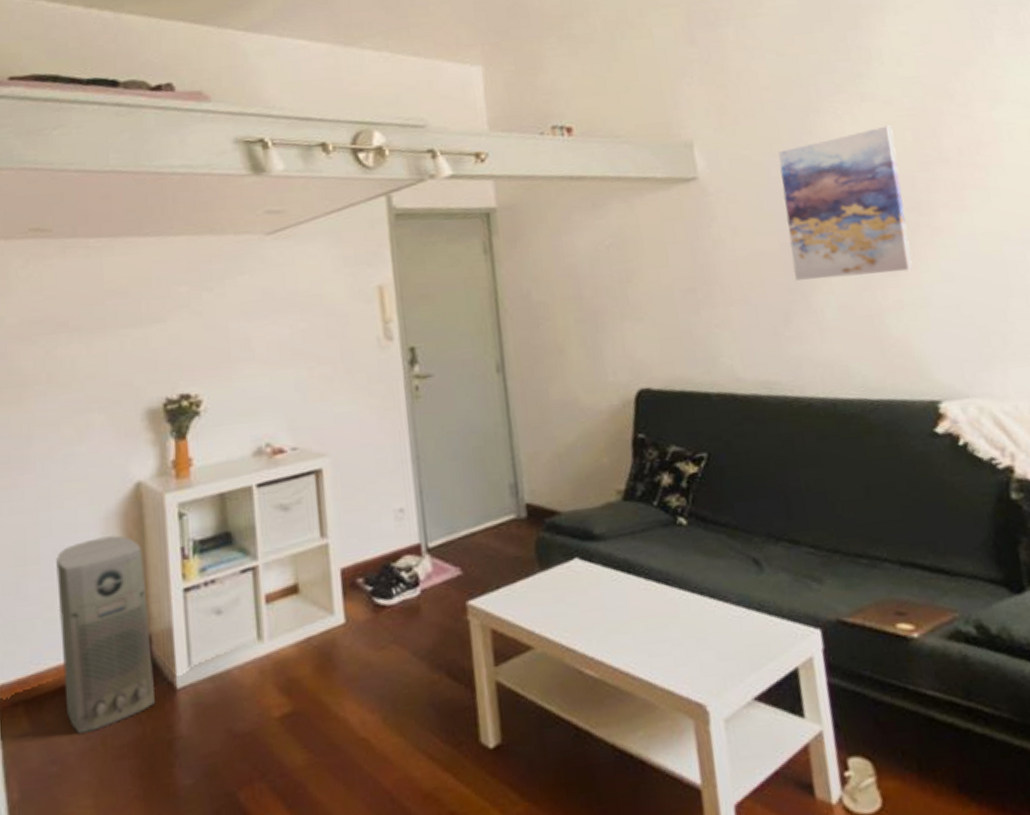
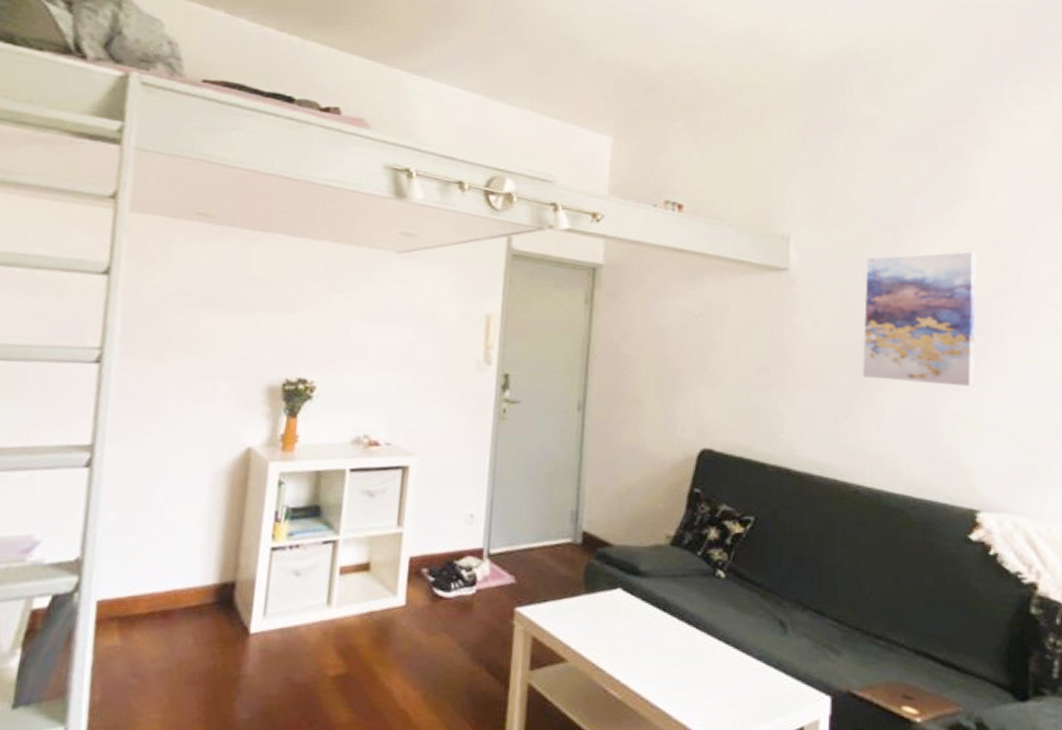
air purifier: present [56,535,156,733] -> none [153,489,242,656]

